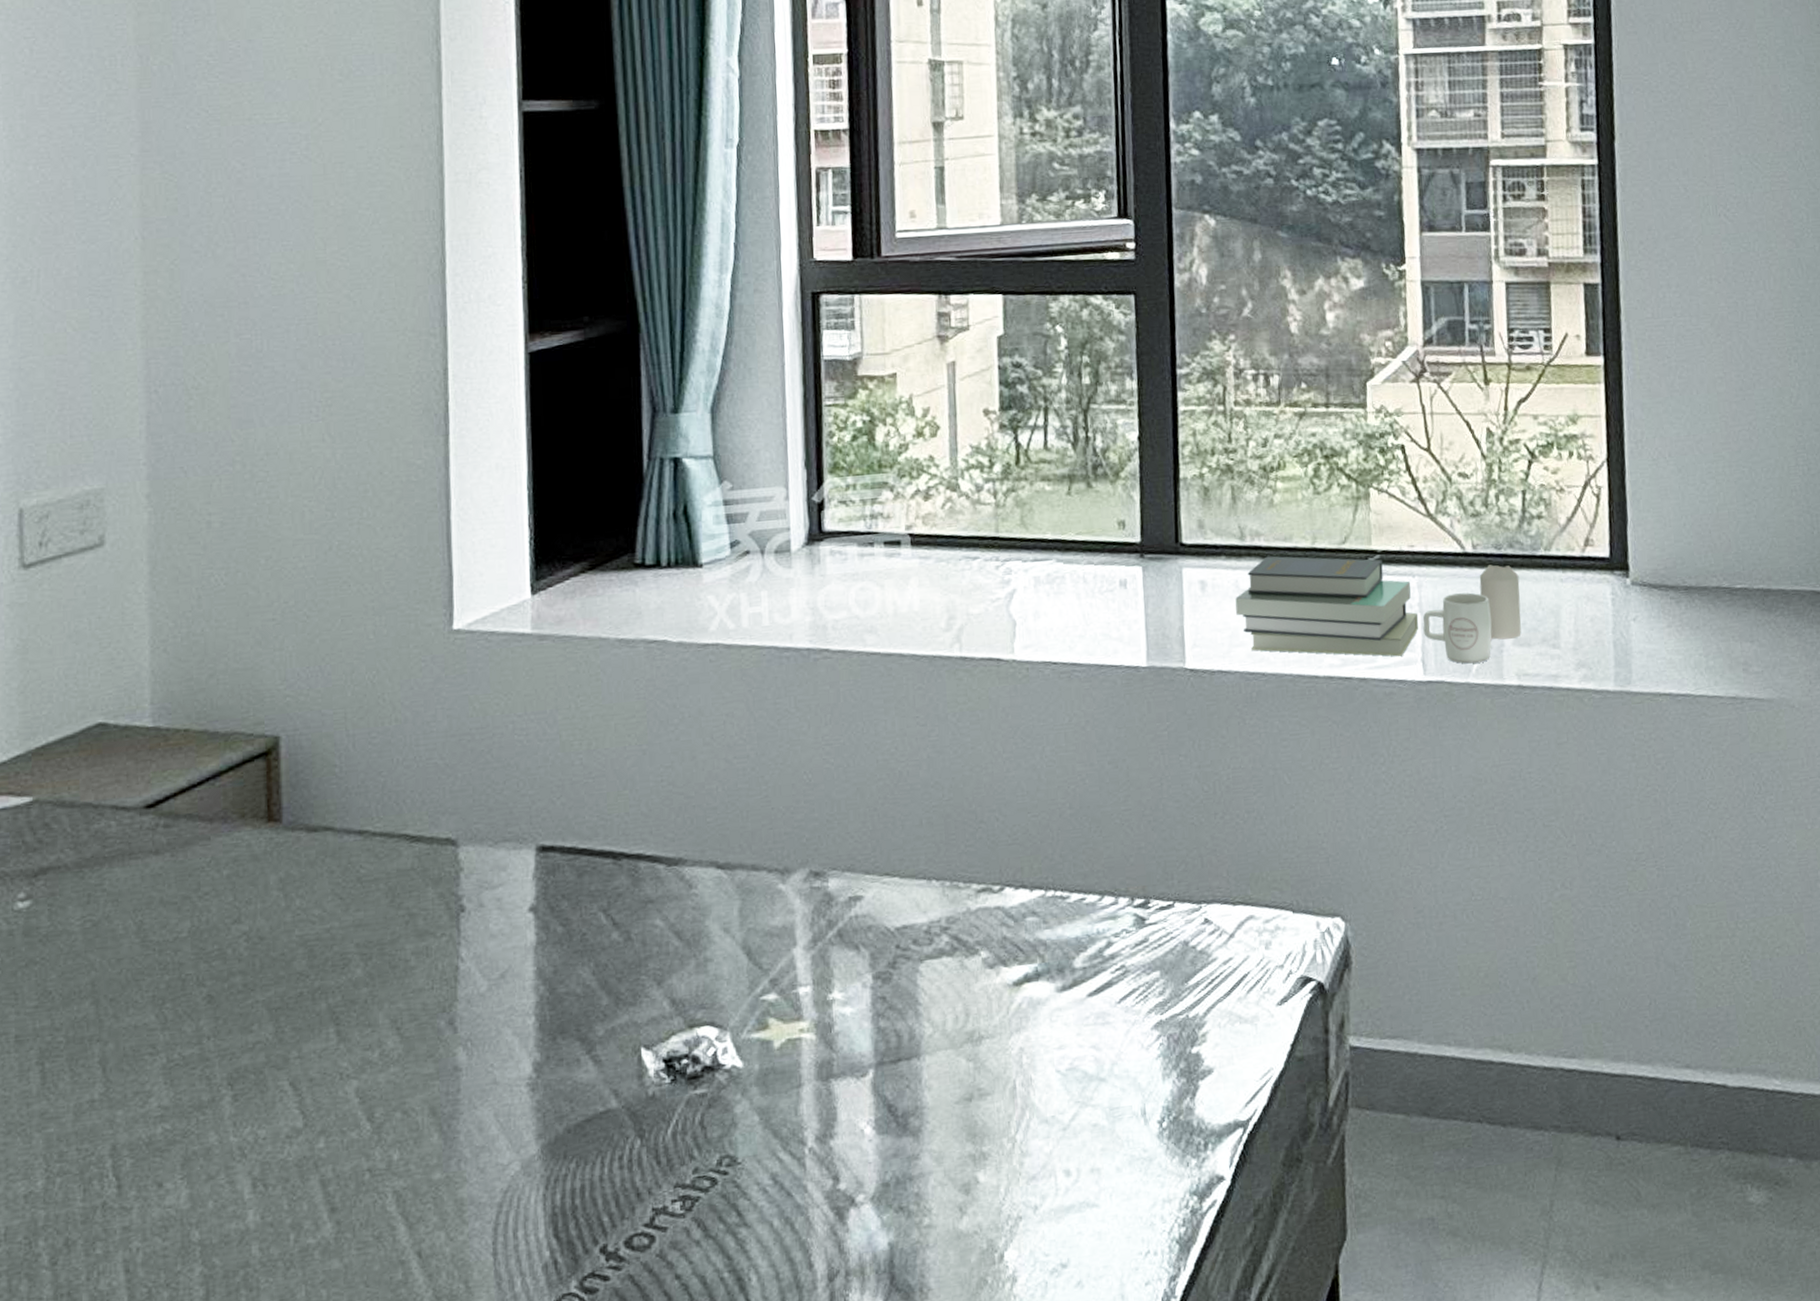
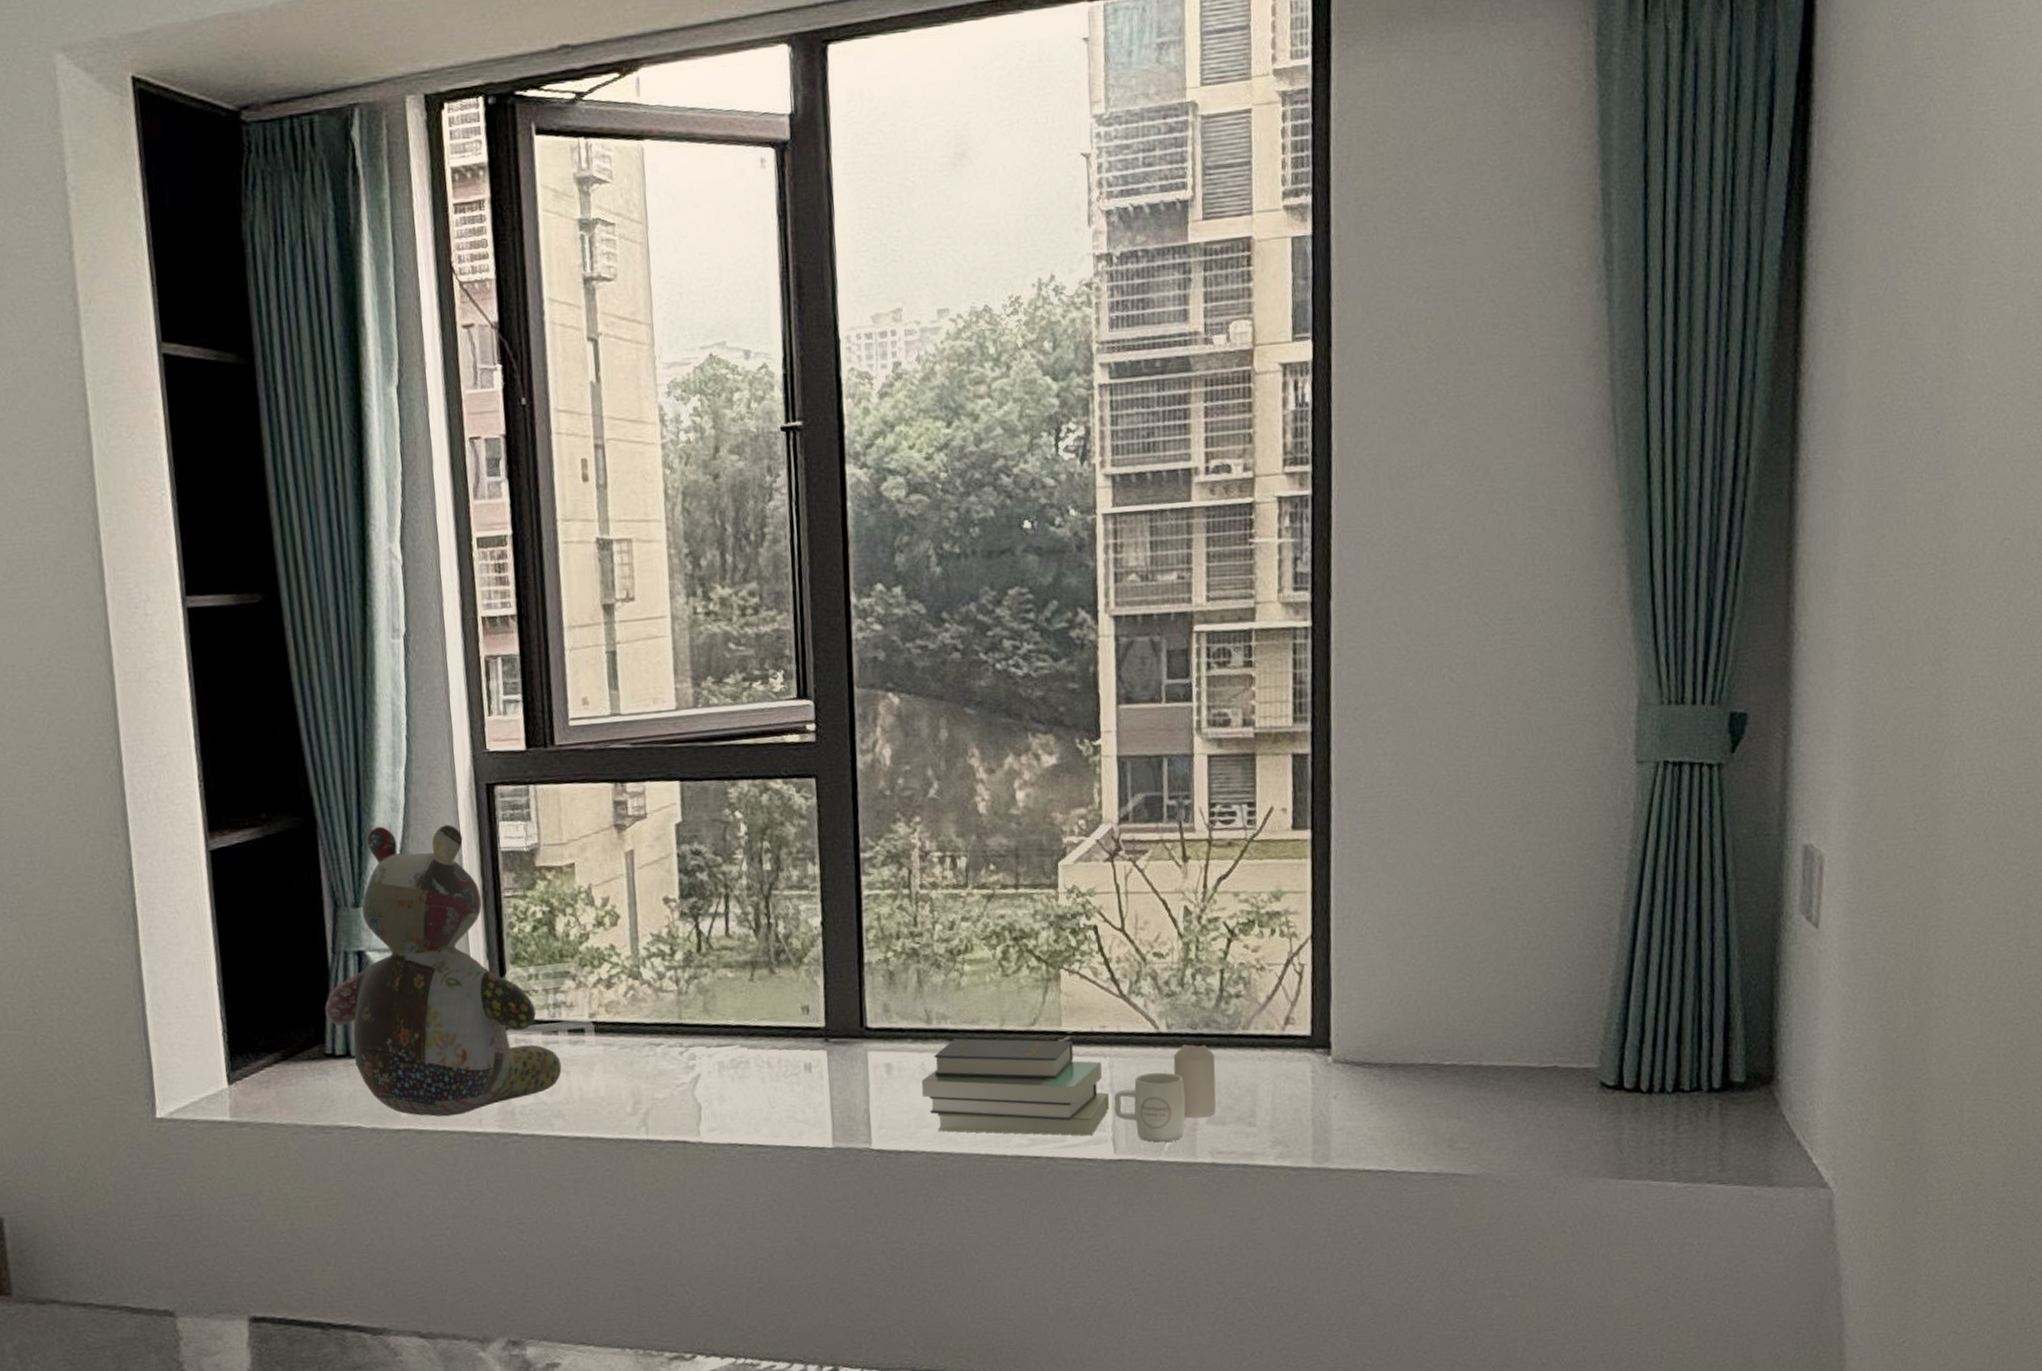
stuffed bear: none [637,332,876,631] -> present [324,824,562,1117]

